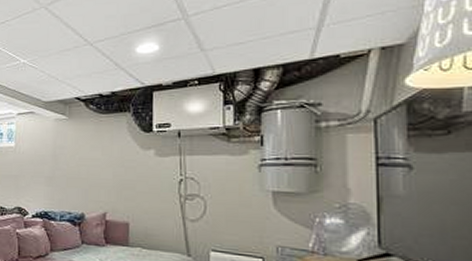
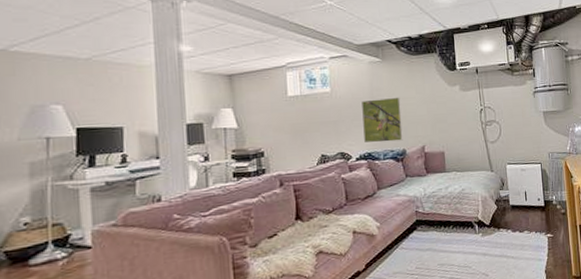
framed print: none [42,157,84,204] -> present [362,97,403,143]

